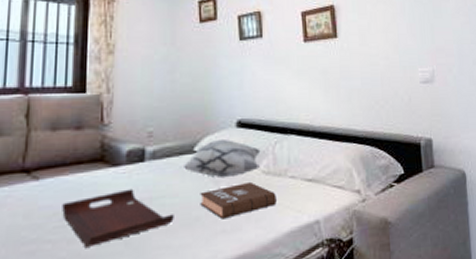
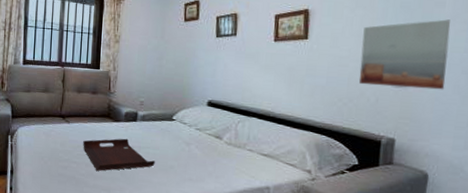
decorative pillow: present [184,138,261,178] -> none [164,113,225,142]
book: present [200,182,277,220] -> none [174,148,235,171]
wall art: none [387,12,463,84] -> present [358,19,451,90]

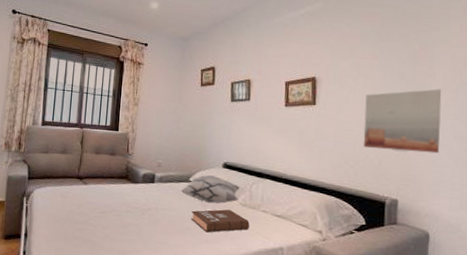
serving tray: present [83,138,155,171] -> none [100,200,172,233]
decorative pillow: none [164,113,225,142] -> present [181,174,240,204]
book: none [174,148,235,171] -> present [191,209,250,233]

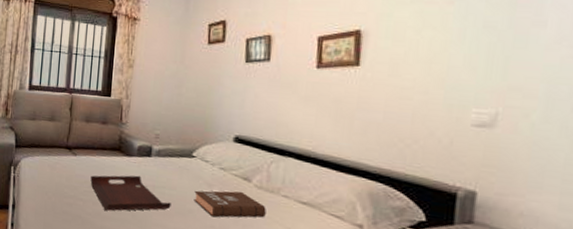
serving tray: none [100,200,172,233] -> present [90,175,171,211]
decorative pillow: present [181,174,240,204] -> none [183,149,255,184]
wall art: present [363,89,442,154] -> none [426,42,555,132]

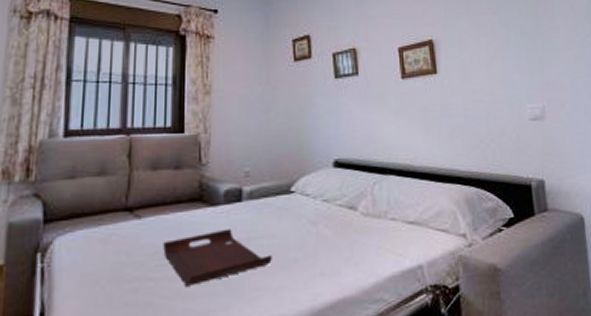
book: present [194,190,266,218] -> none [298,224,377,262]

